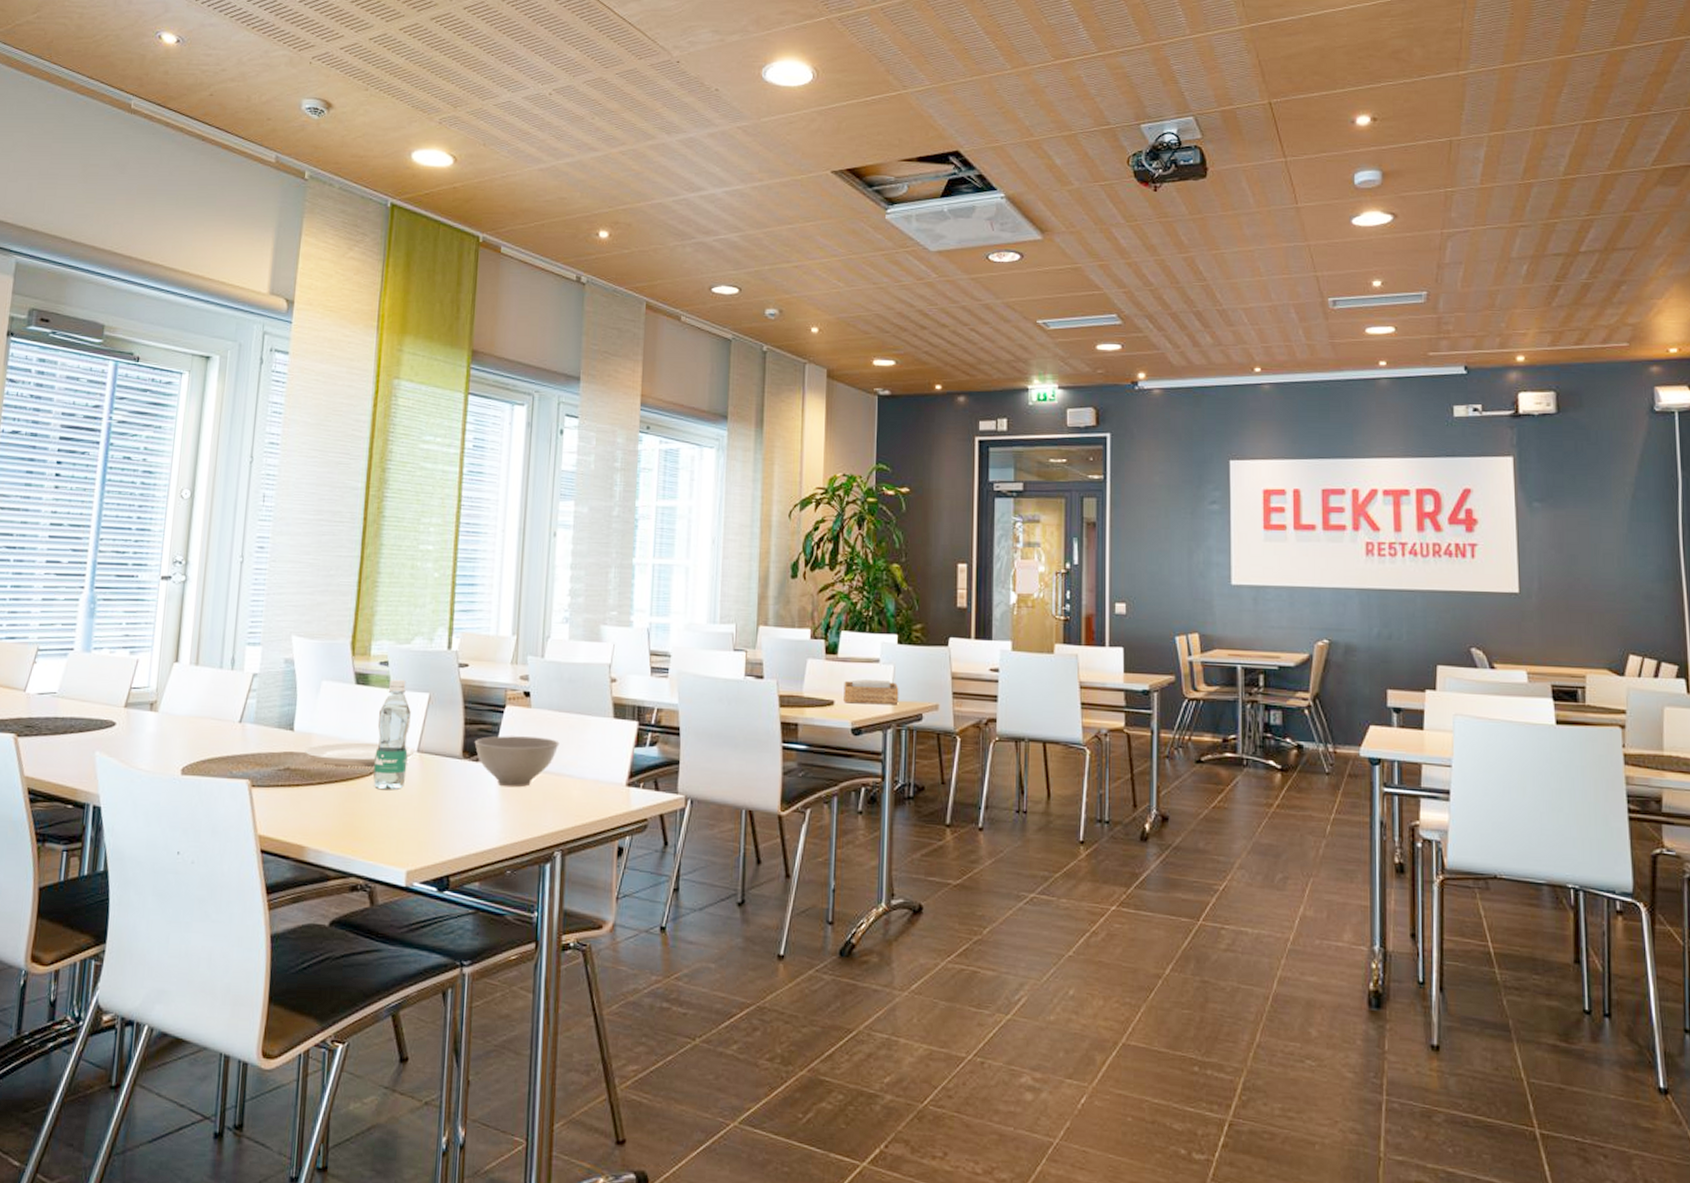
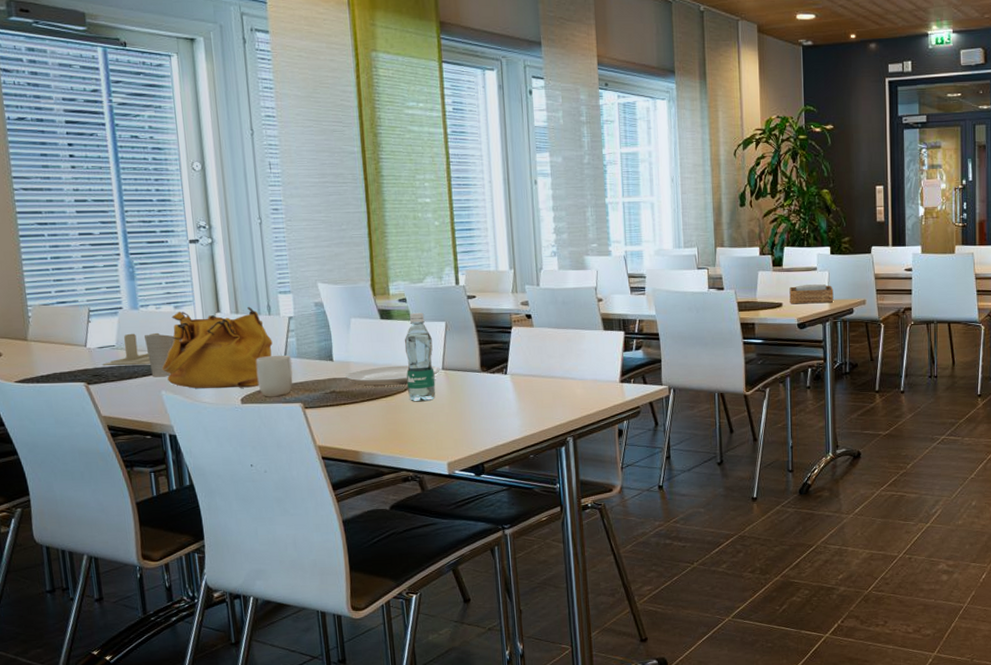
napkin holder: none [38,679,108,719] -> present [102,332,160,366]
cup: none [89,683,124,735] -> present [143,334,175,377]
handbag: none [101,657,230,756] -> present [162,306,273,389]
cup: none [204,718,247,770] -> present [255,354,293,397]
bowl: present [474,736,560,788] -> none [489,350,561,392]

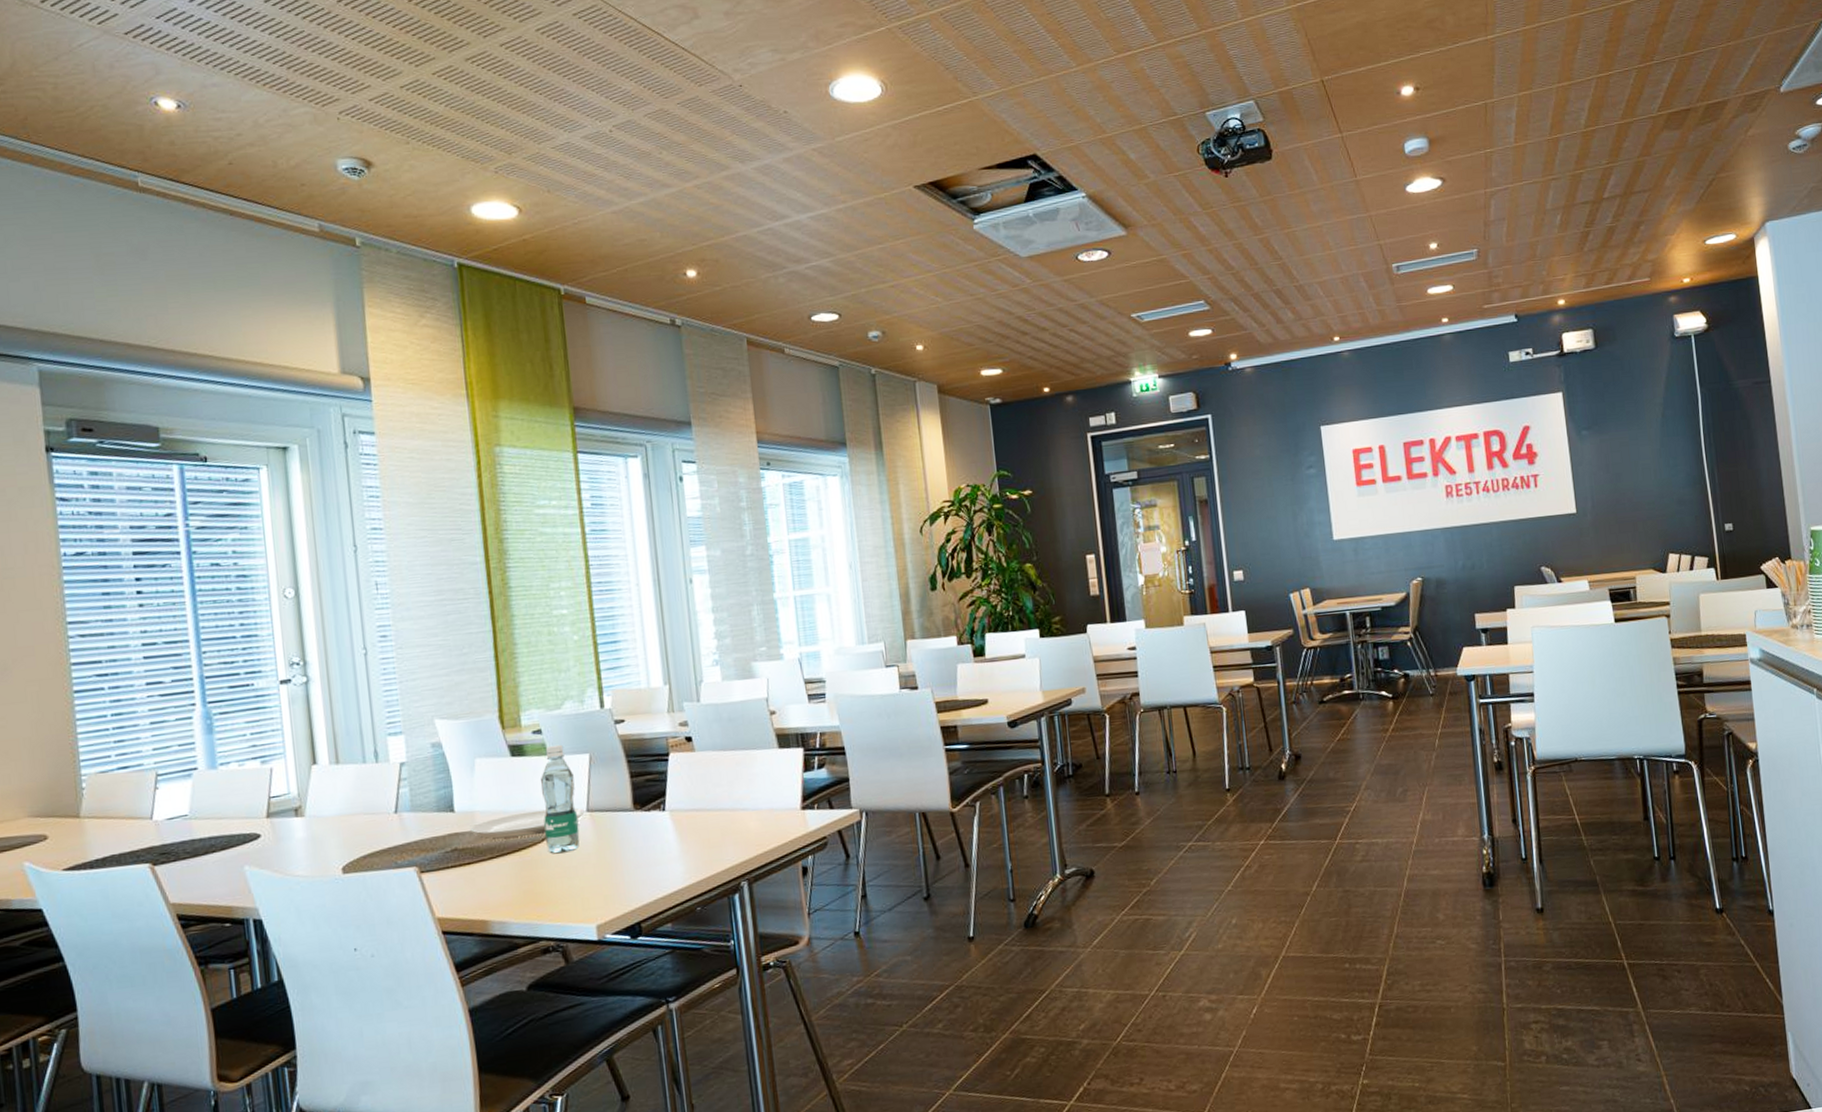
napkin holder: present [102,332,160,366] -> none [171,794,244,842]
cup: present [143,334,175,377] -> none [223,796,262,850]
handbag: present [162,306,273,389] -> none [245,754,381,860]
cup: present [255,354,293,397] -> none [359,809,406,863]
napkin holder: present [789,284,834,304] -> none [995,673,1048,700]

